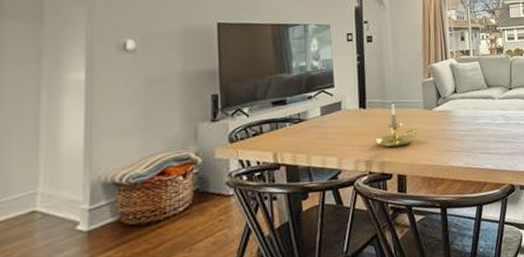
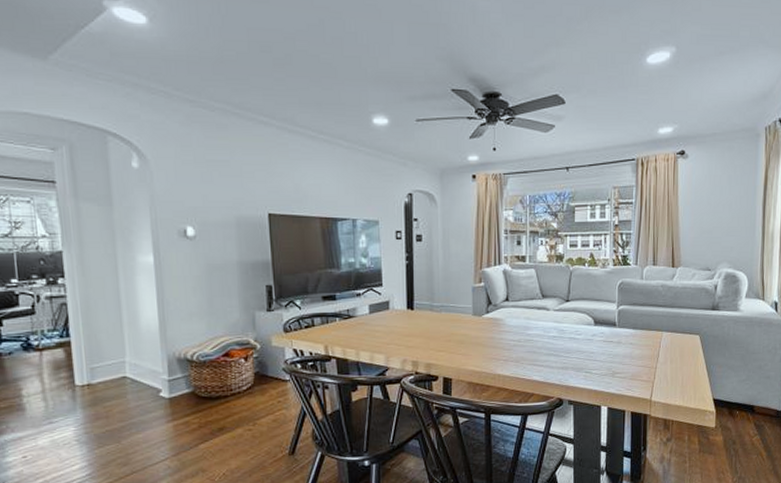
candle holder: present [376,104,418,148] -> none [423,307,465,351]

